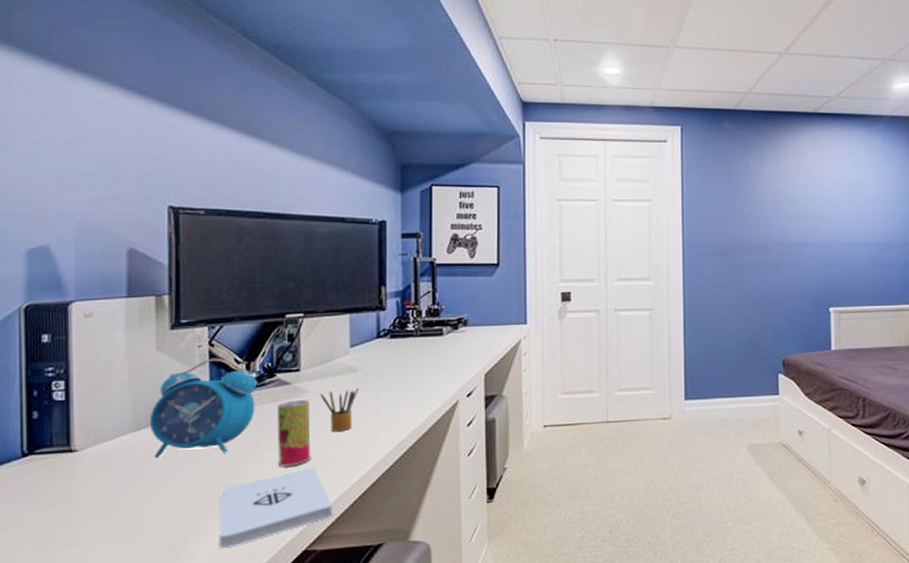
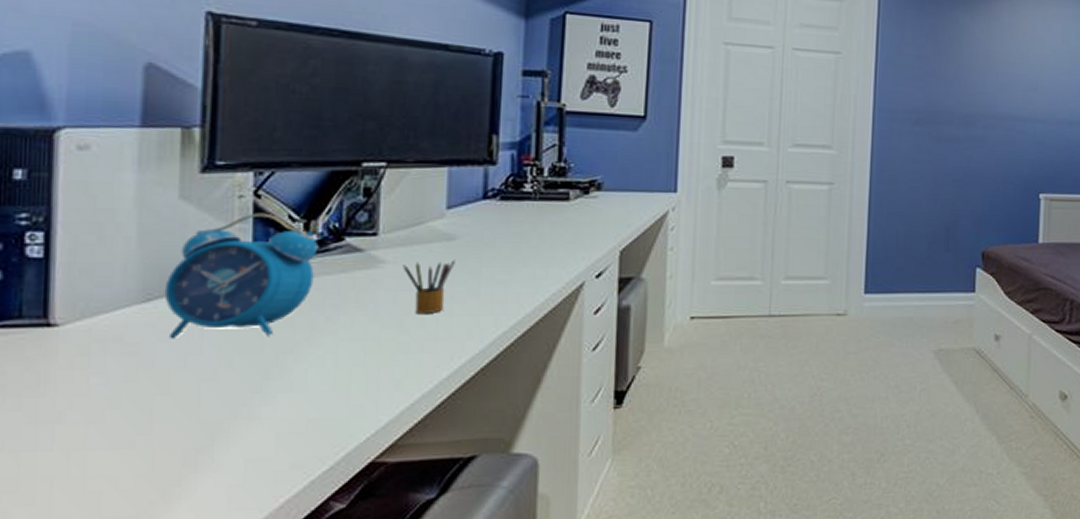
notepad: present [219,467,333,548] -> none [254,357,412,457]
beverage can: present [276,400,311,467] -> none [341,272,388,356]

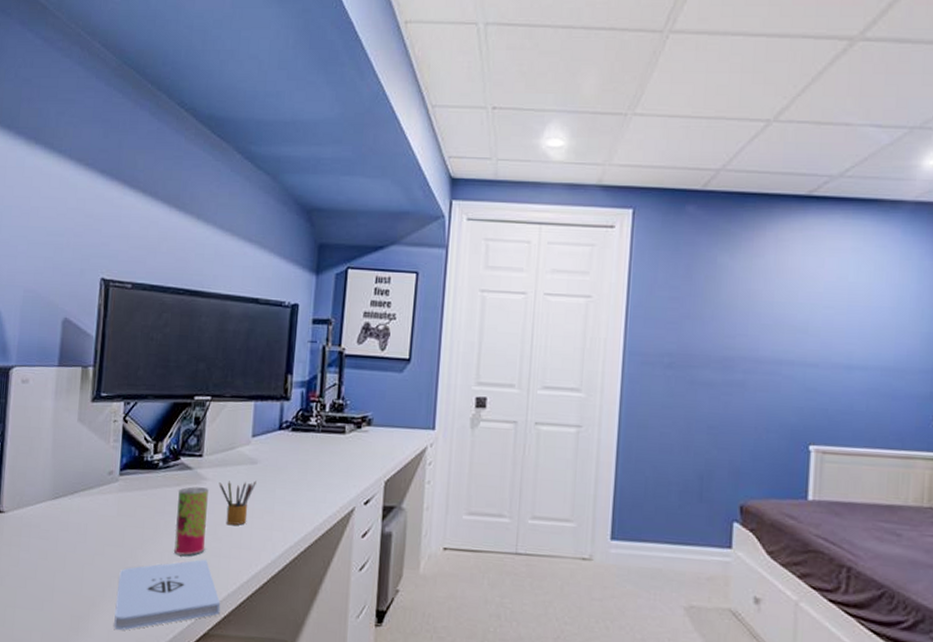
alarm clock: present [164,212,317,339] -> none [65,434,162,533]
notepad: none [254,357,412,457] -> present [114,559,221,631]
beverage can: none [341,272,388,356] -> present [174,486,209,556]

